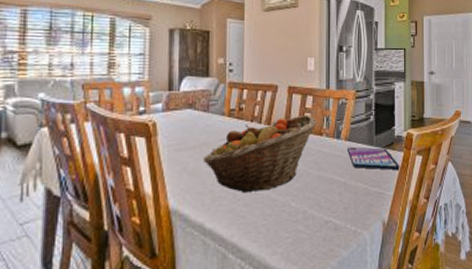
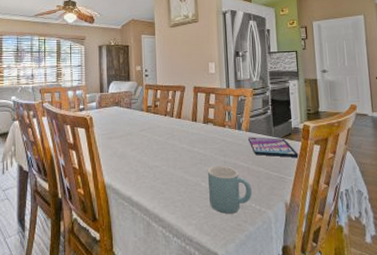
fruit basket: present [204,115,316,194] -> none [129,110,220,174]
mug: none [298,181,348,238] -> present [207,165,252,214]

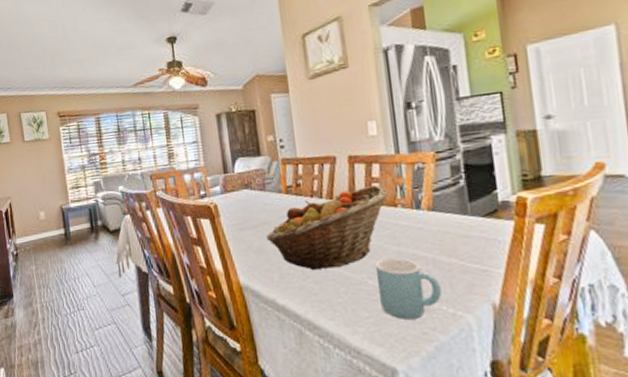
fruit basket: none [129,110,220,174] -> present [267,185,388,271]
video game case: present [248,137,299,158] -> none [432,217,511,244]

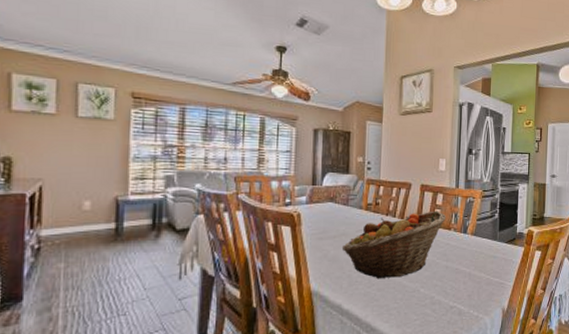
mug: present [375,257,442,319] -> none [427,270,471,321]

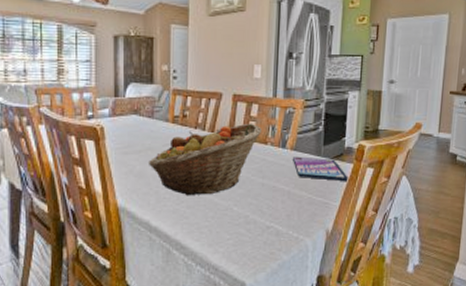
video game case: none [473,241,520,264] -> present [293,156,349,182]

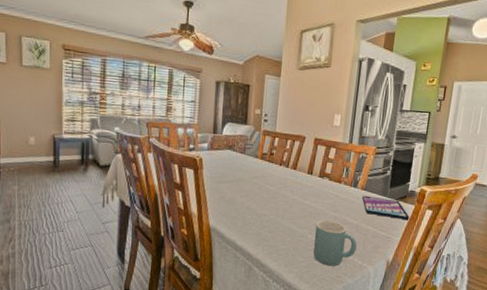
fruit basket: present [149,123,261,196] -> none [239,164,337,223]
mug: none [241,188,290,241] -> present [313,219,357,266]

